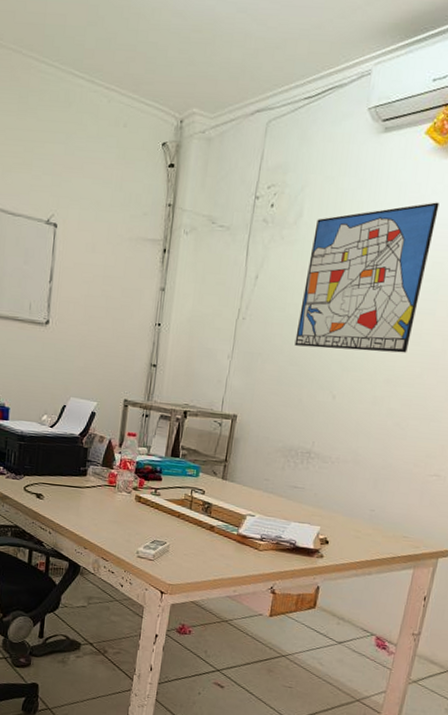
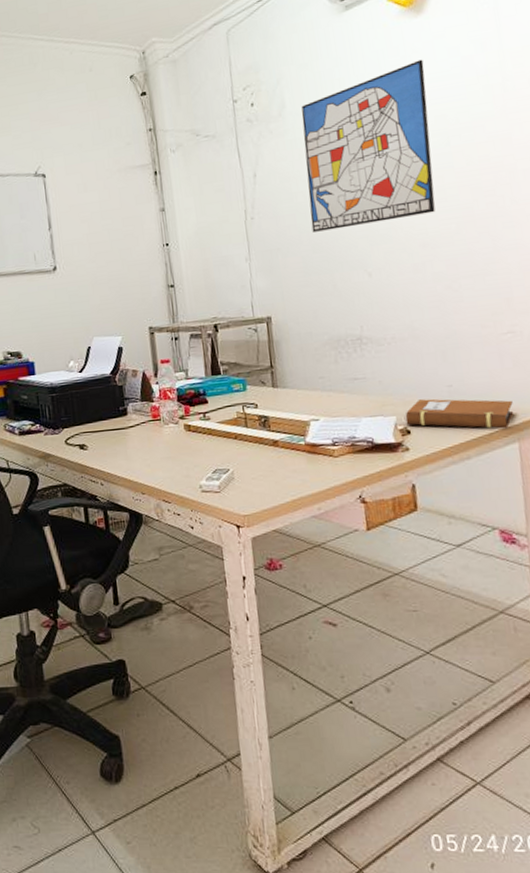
notebook: none [326,517,419,556] -> present [404,399,515,429]

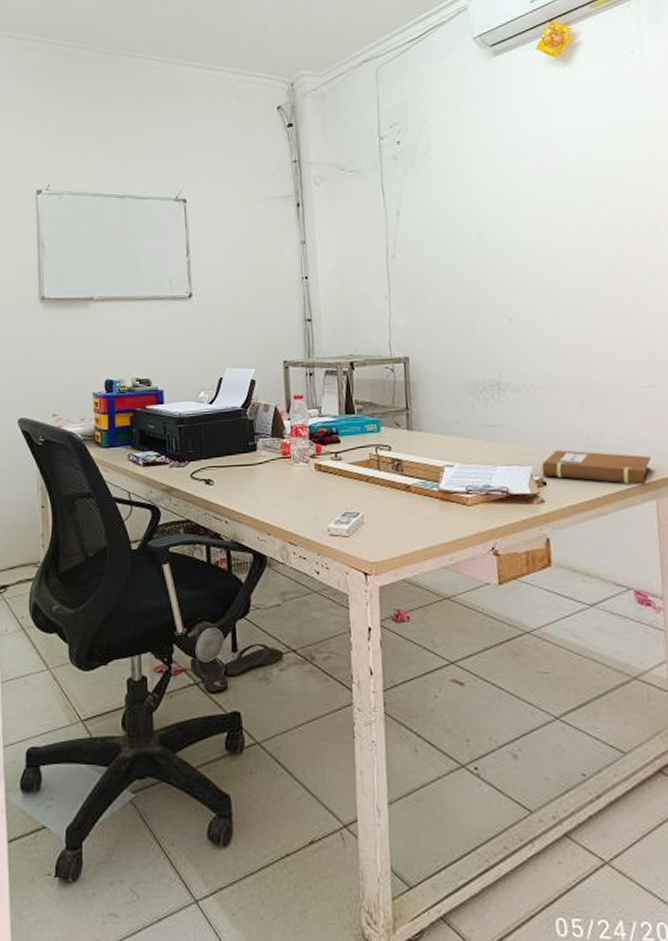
wall art: present [301,59,436,232] -> none [447,108,578,274]

